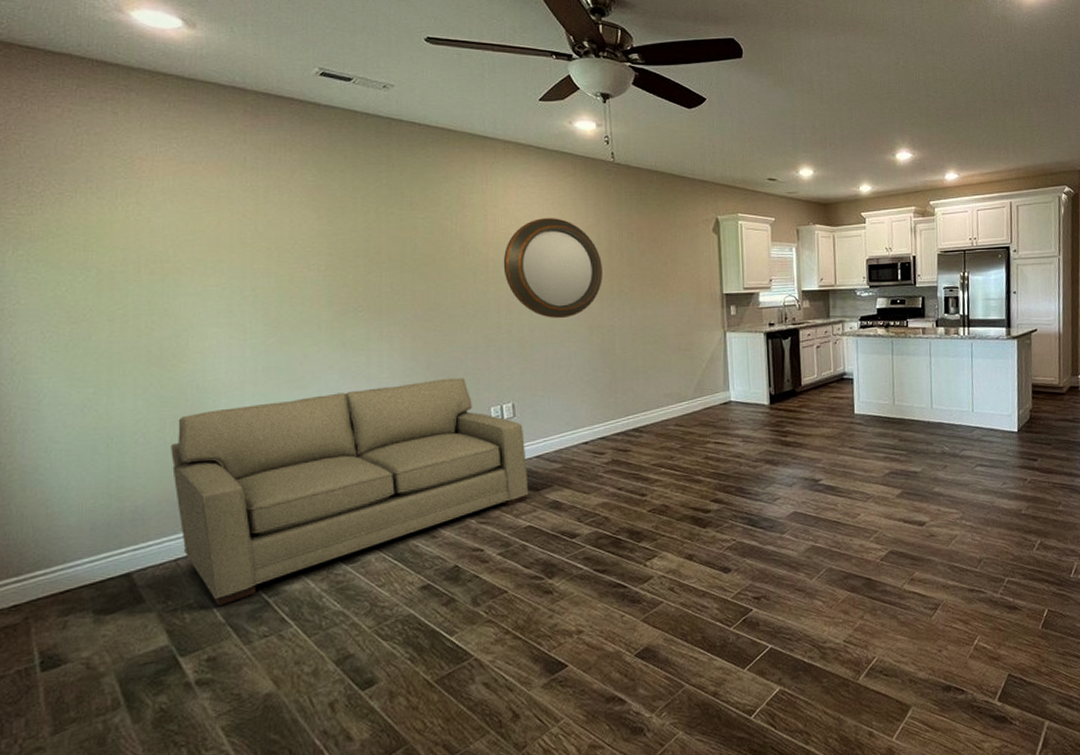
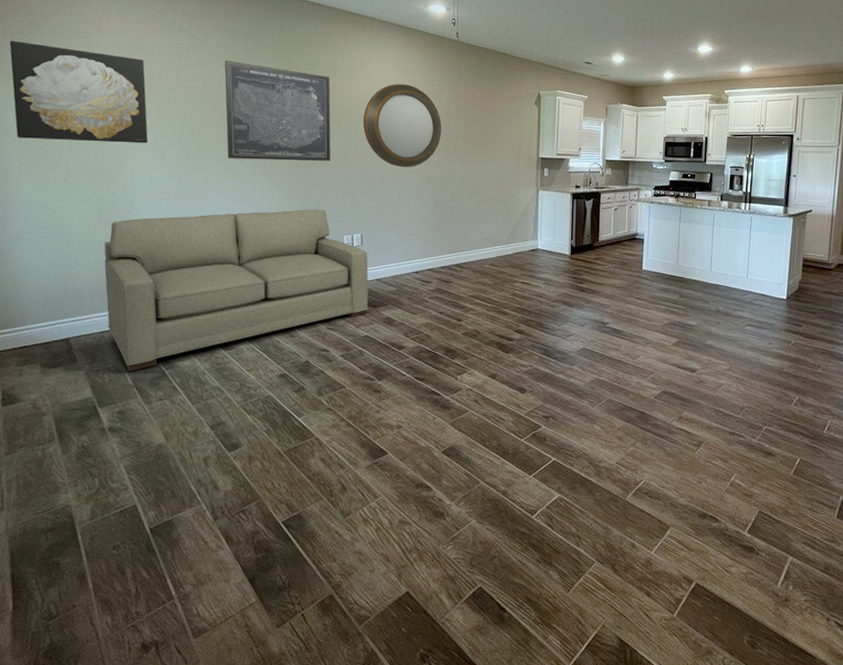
wall art: none [14,194,222,320] -> present [9,40,148,144]
wall art: none [316,202,466,325] -> present [224,60,331,161]

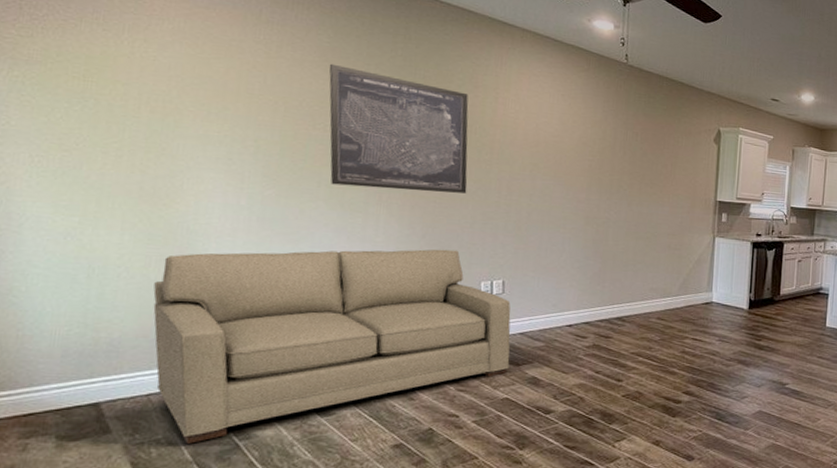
wall art: present [9,40,148,144] -> none [14,14,221,160]
home mirror: present [363,84,442,168] -> none [508,108,605,206]

